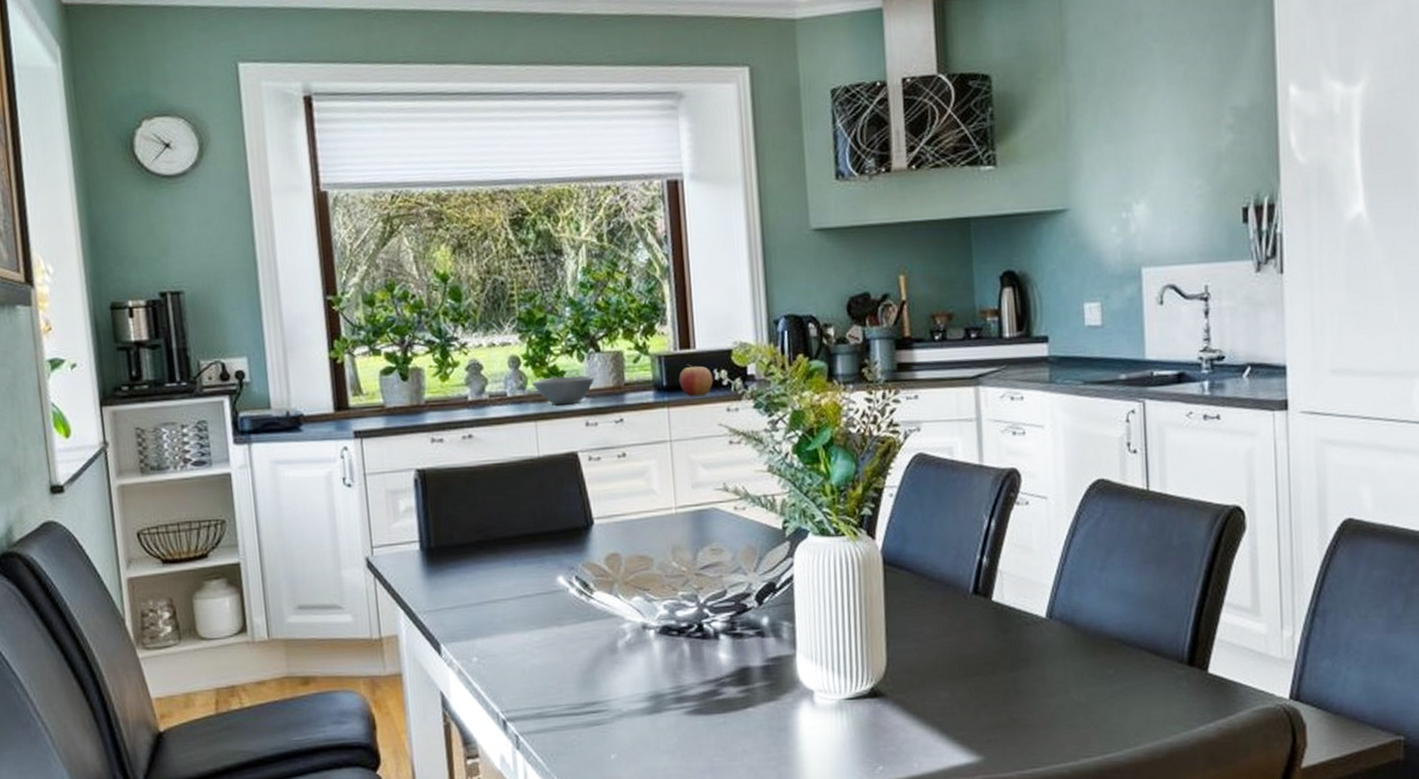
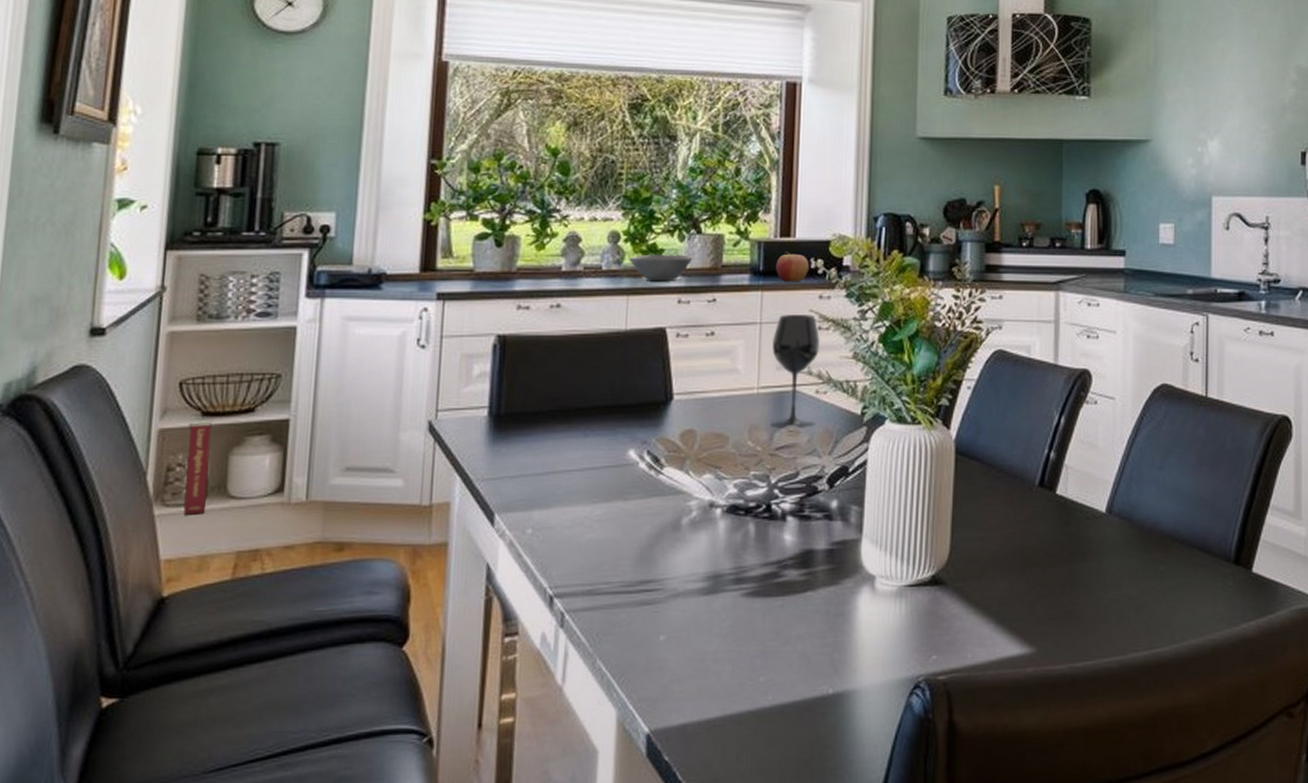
book: none [154,568,181,656] -> present [183,421,212,514]
wineglass: none [684,429,738,549] -> present [769,315,821,429]

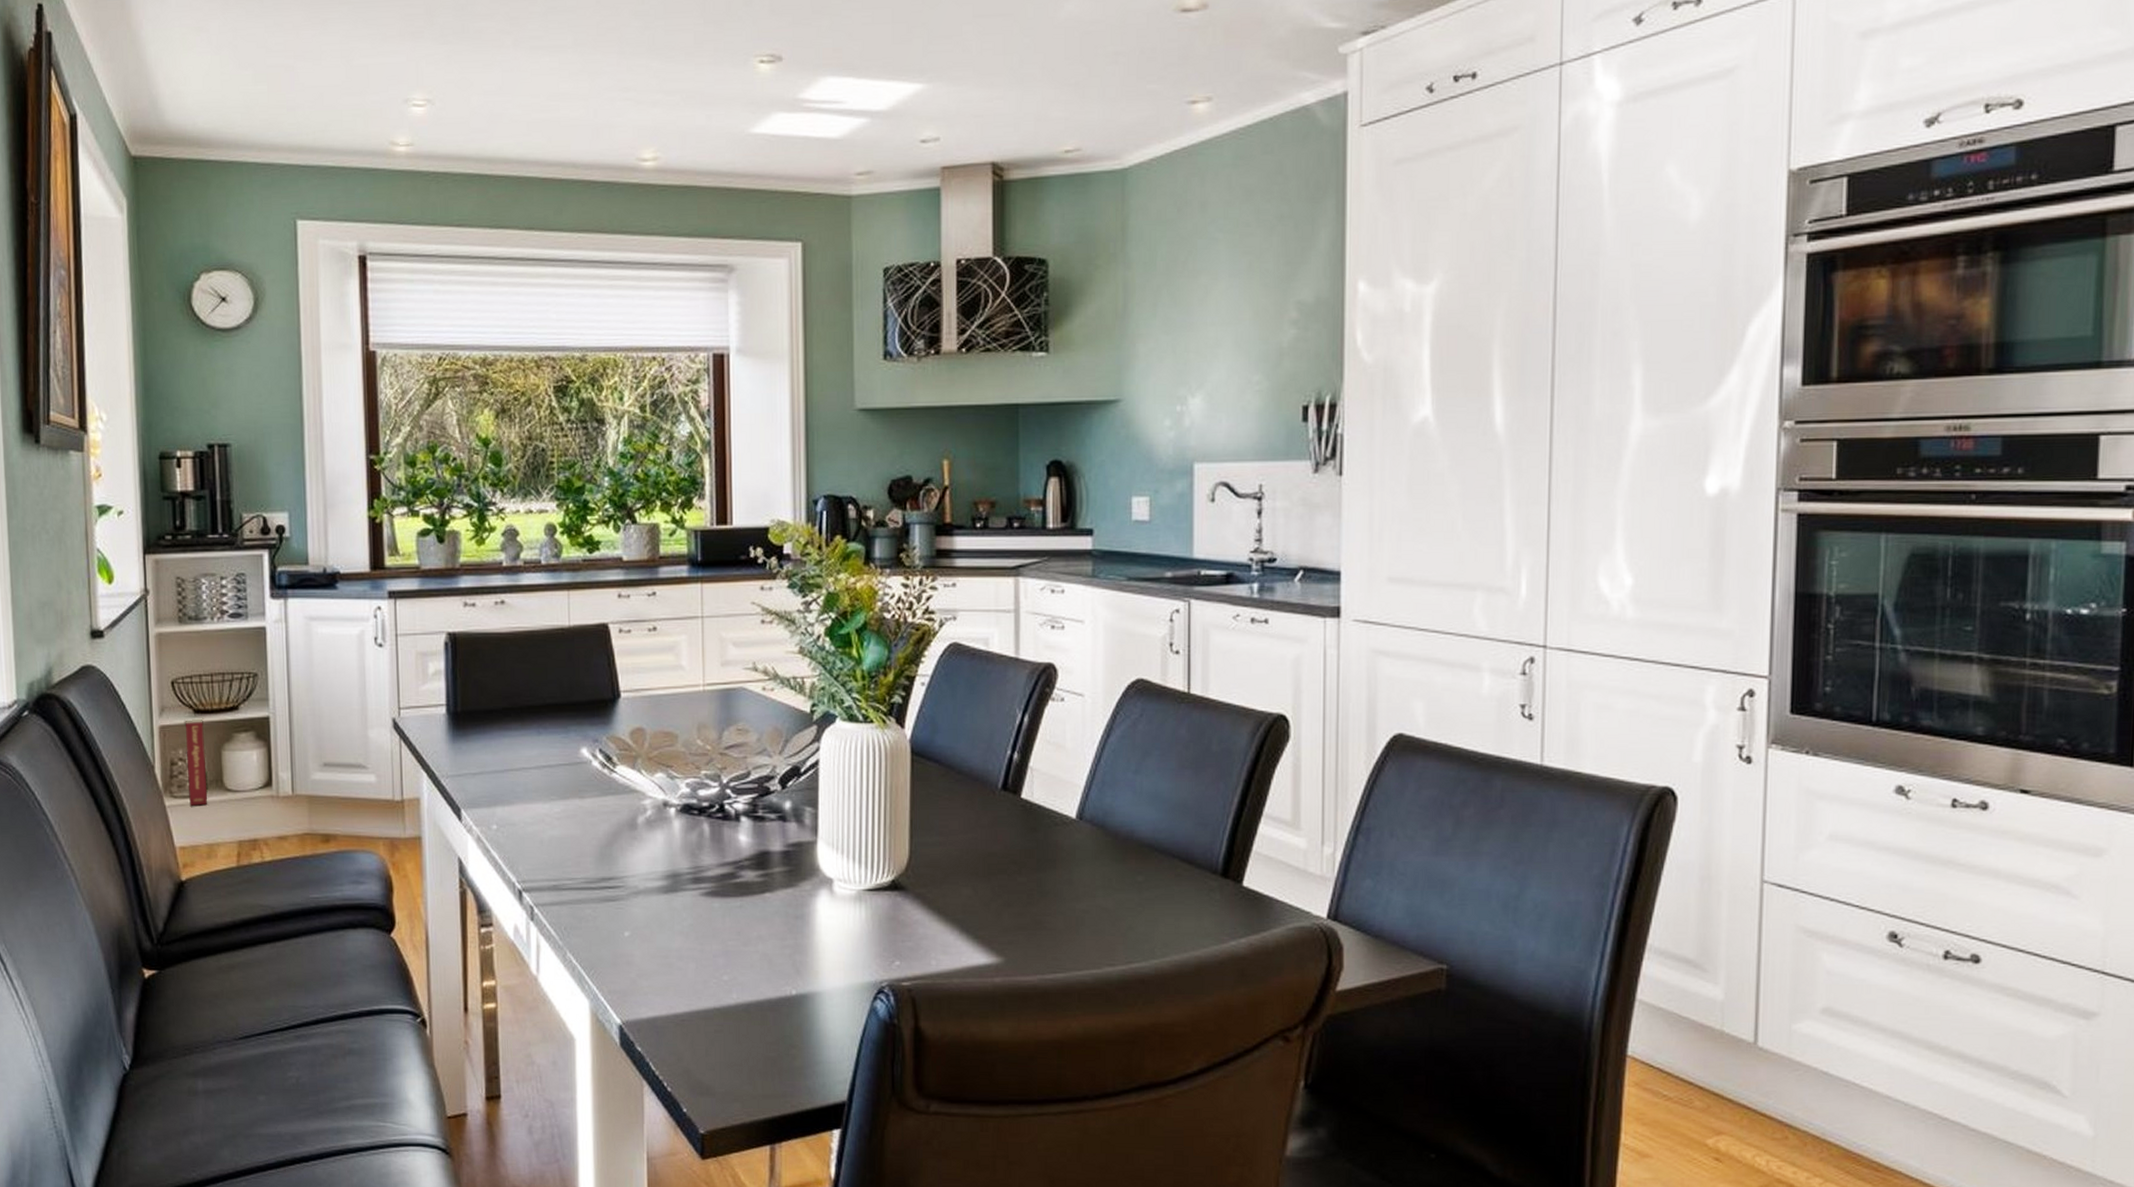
bowl: present [628,254,693,281] -> none [566,546,630,574]
wineglass: present [769,315,821,429] -> none [715,607,765,728]
fruit: present [776,251,810,283] -> none [714,540,749,574]

